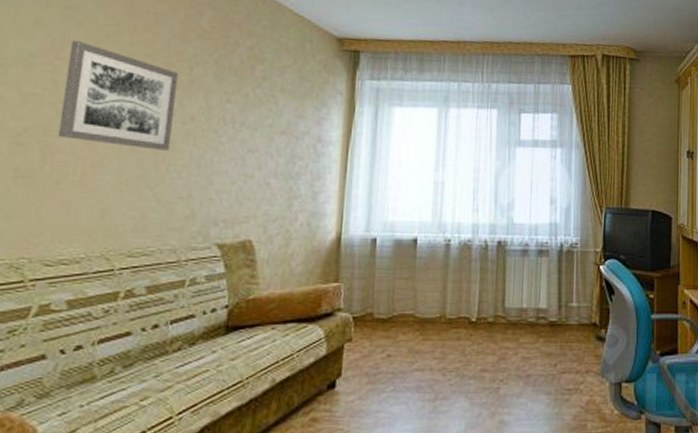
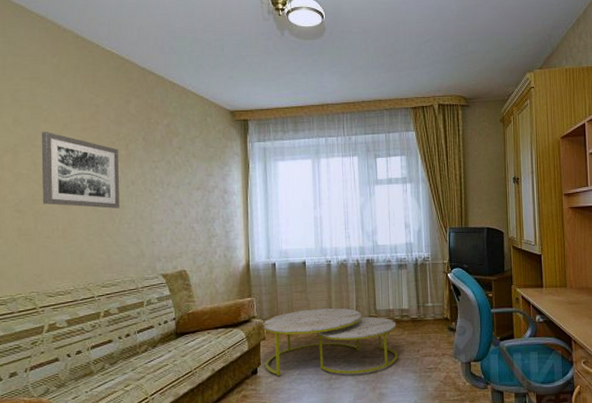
coffee table: none [348,302,529,393] -> present [263,308,398,377]

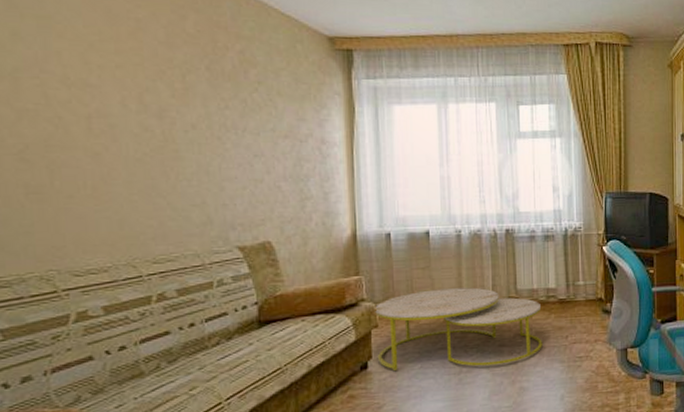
wall art: present [41,132,119,209] -> none [54,52,175,160]

